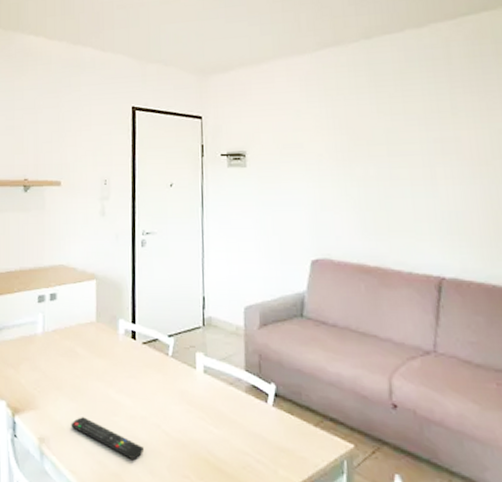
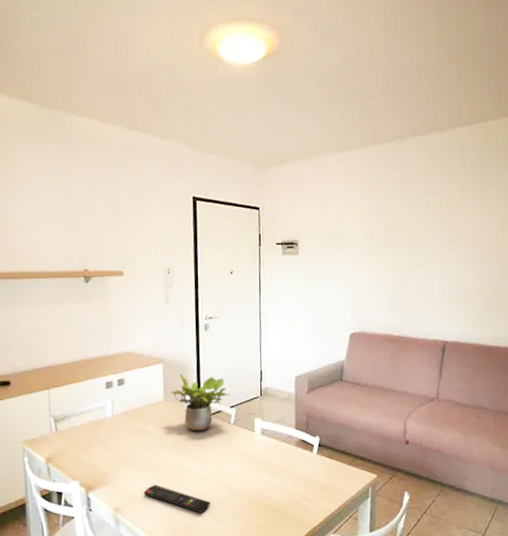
potted plant: none [103,293,169,361] -> present [170,374,231,431]

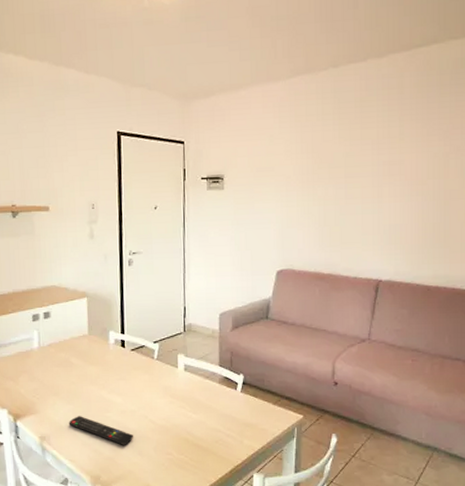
potted plant: present [170,374,231,431] -> none [94,308,154,365]

